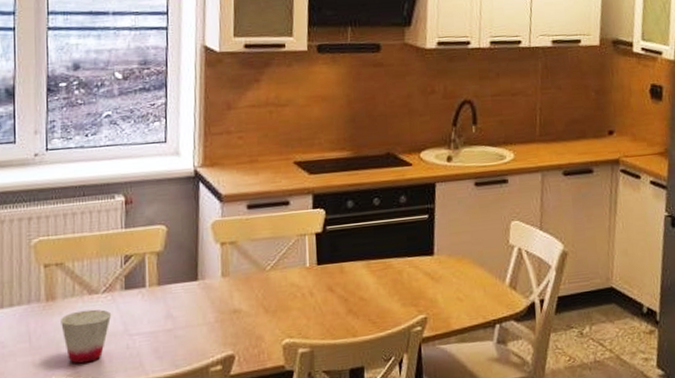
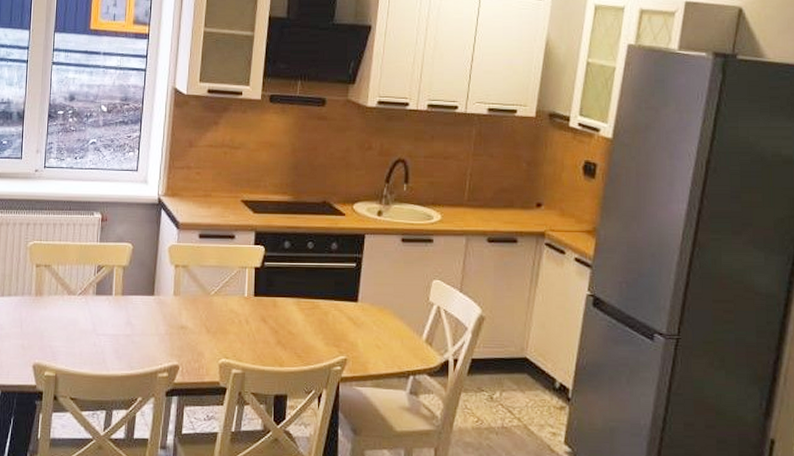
cup: present [61,309,112,364] -> none [45,307,85,353]

